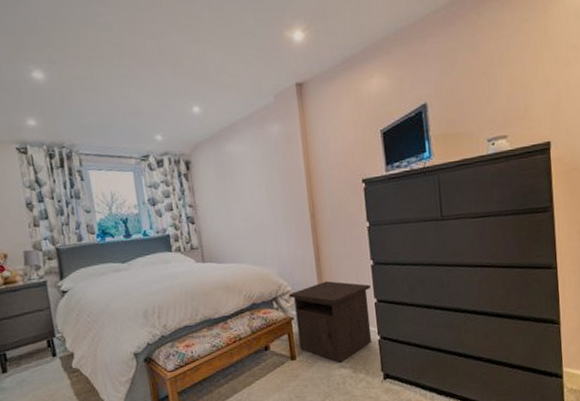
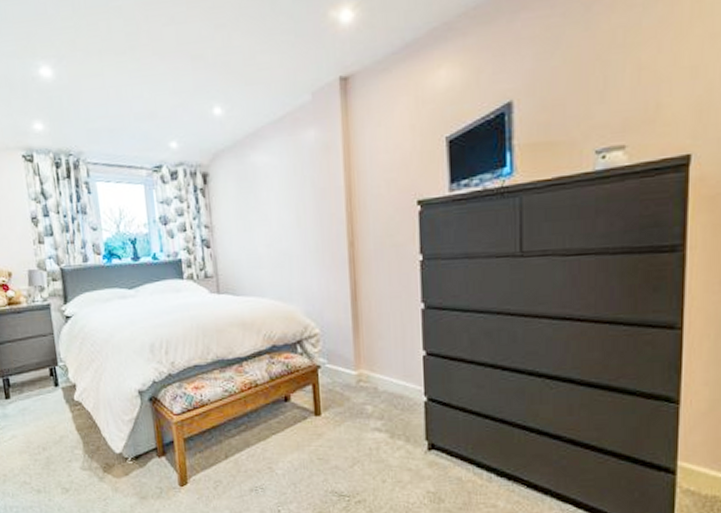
nightstand: present [288,280,372,363] -> none [316,324,419,425]

